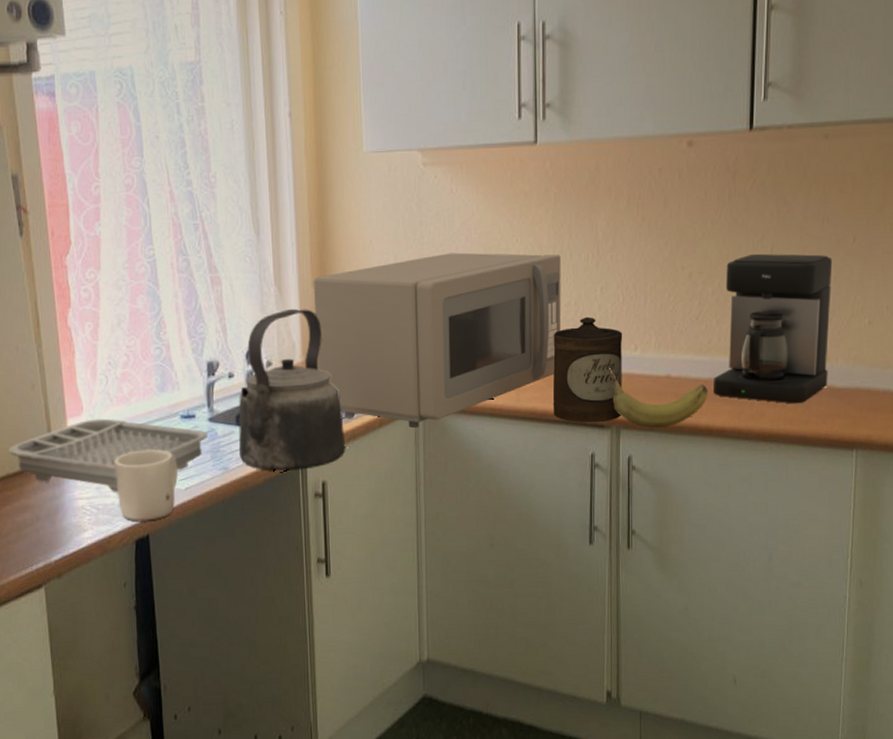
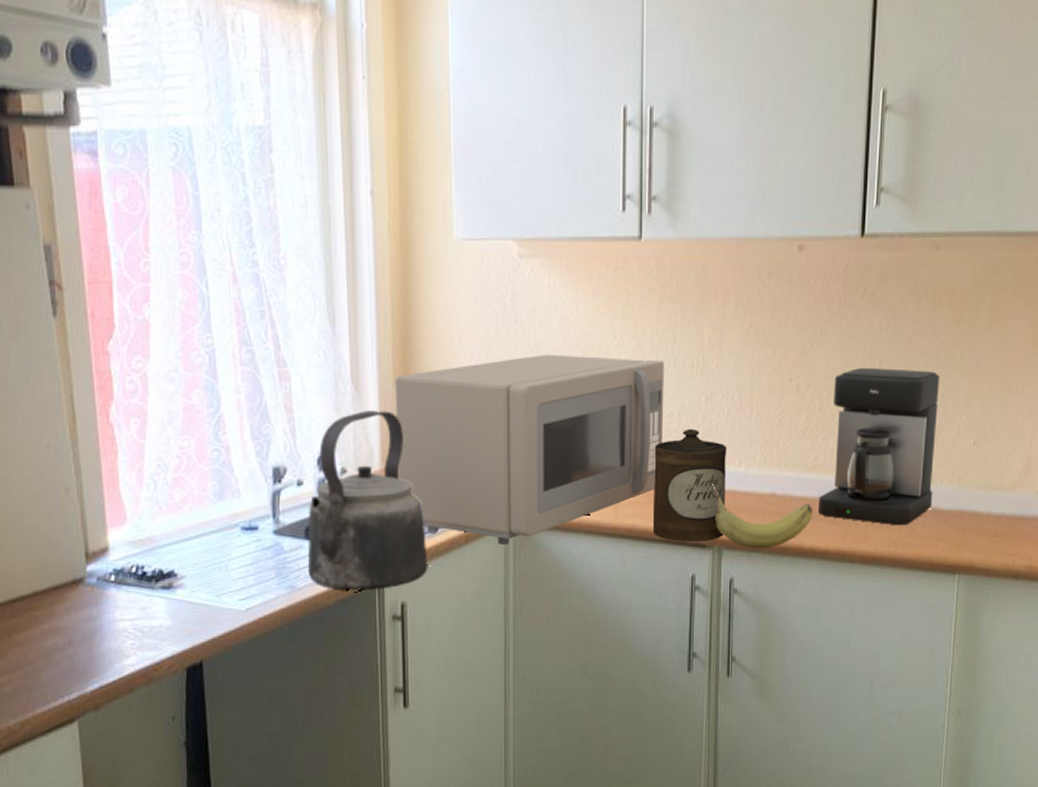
dish rack: present [7,418,208,492] -> none [35,529,272,613]
mug: present [114,449,178,521] -> none [162,565,237,646]

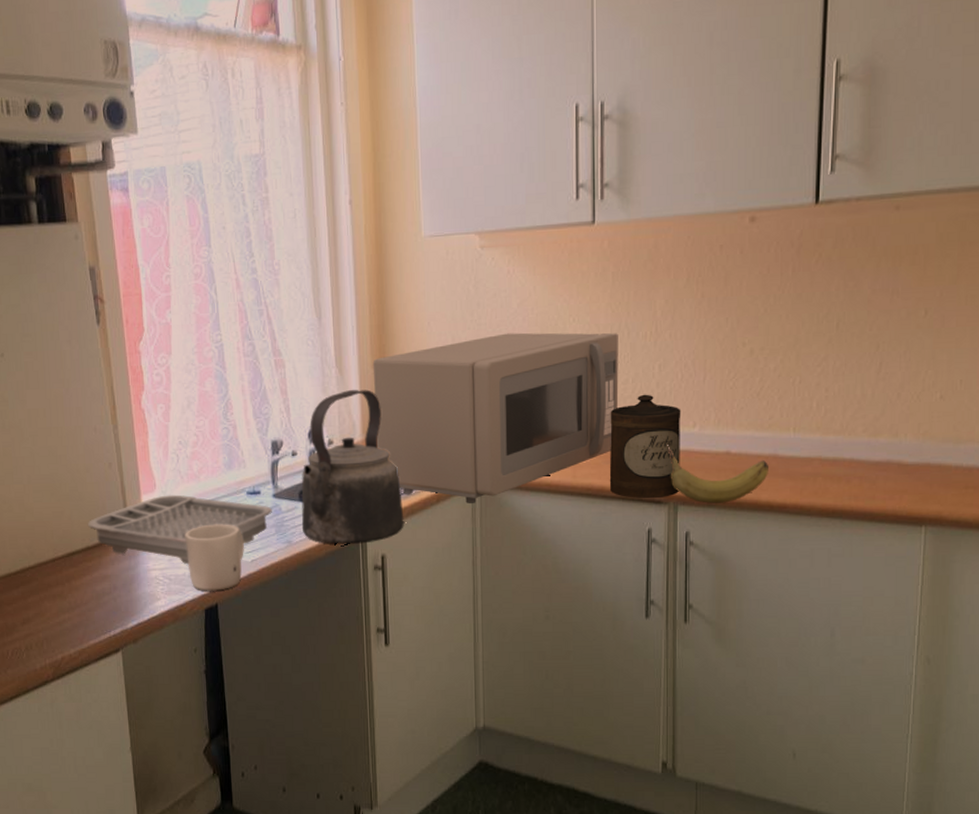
dish rack: none [35,529,272,613] -> present [87,494,272,564]
mug: none [162,565,237,646] -> present [185,524,244,591]
coffee maker: present [817,367,940,526] -> none [774,328,903,480]

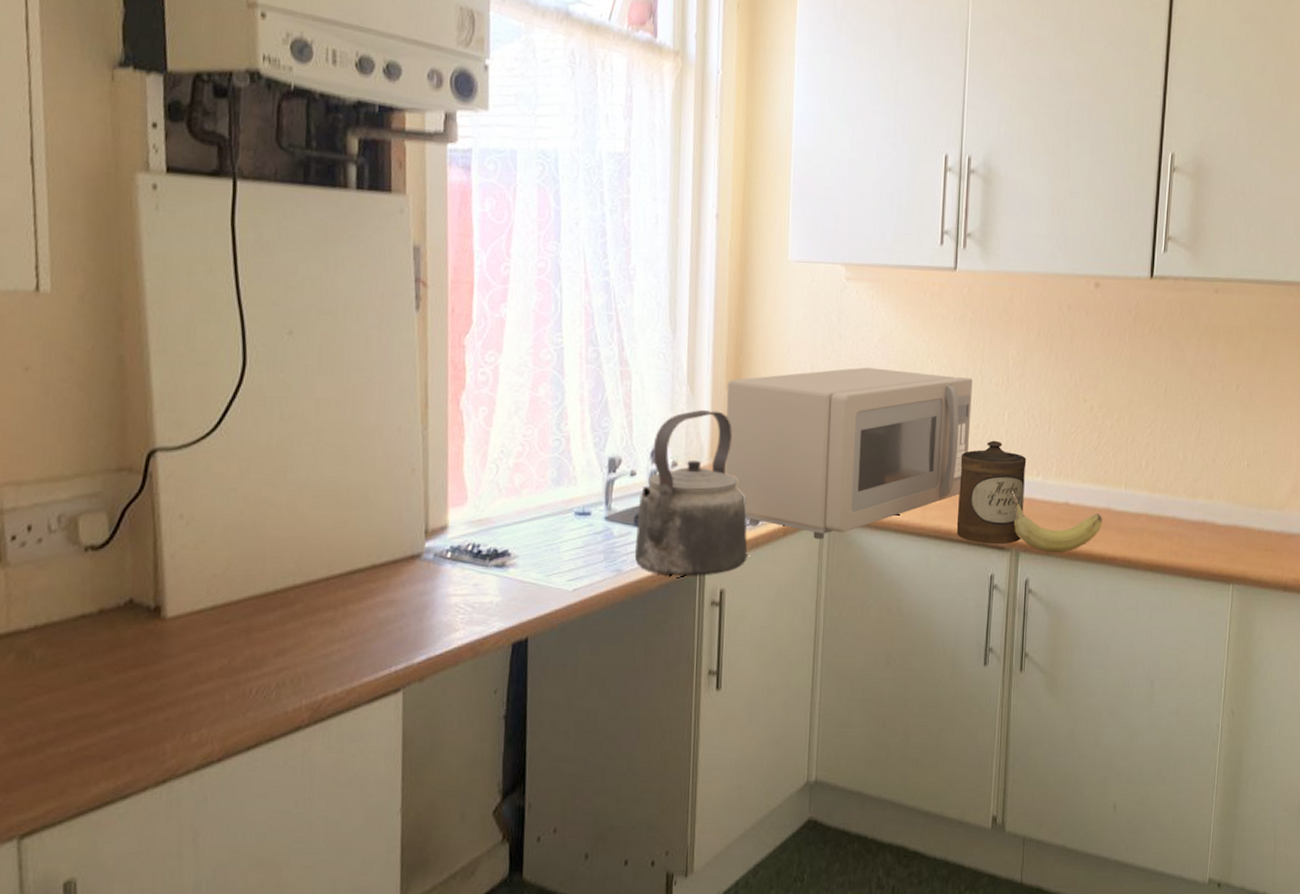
dish rack: present [87,494,272,564] -> none [376,510,602,590]
mug: present [185,524,244,591] -> none [496,546,566,623]

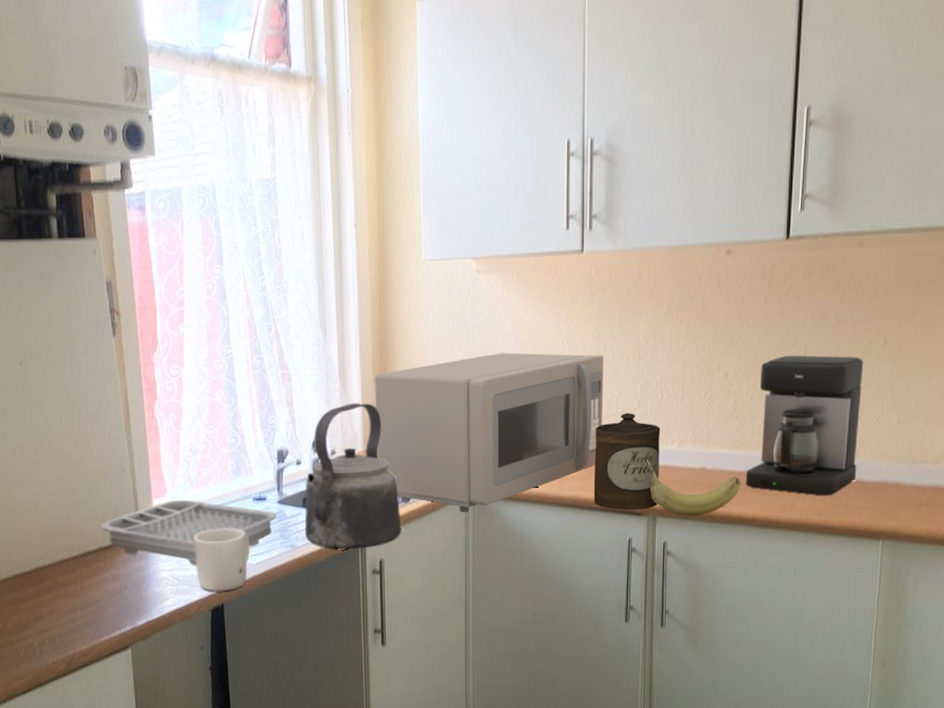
dish rack: none [376,510,602,590] -> present [100,499,277,565]
mug: none [496,546,566,623] -> present [193,528,250,592]
coffee maker: none [1107,393,1218,538] -> present [745,355,864,496]

